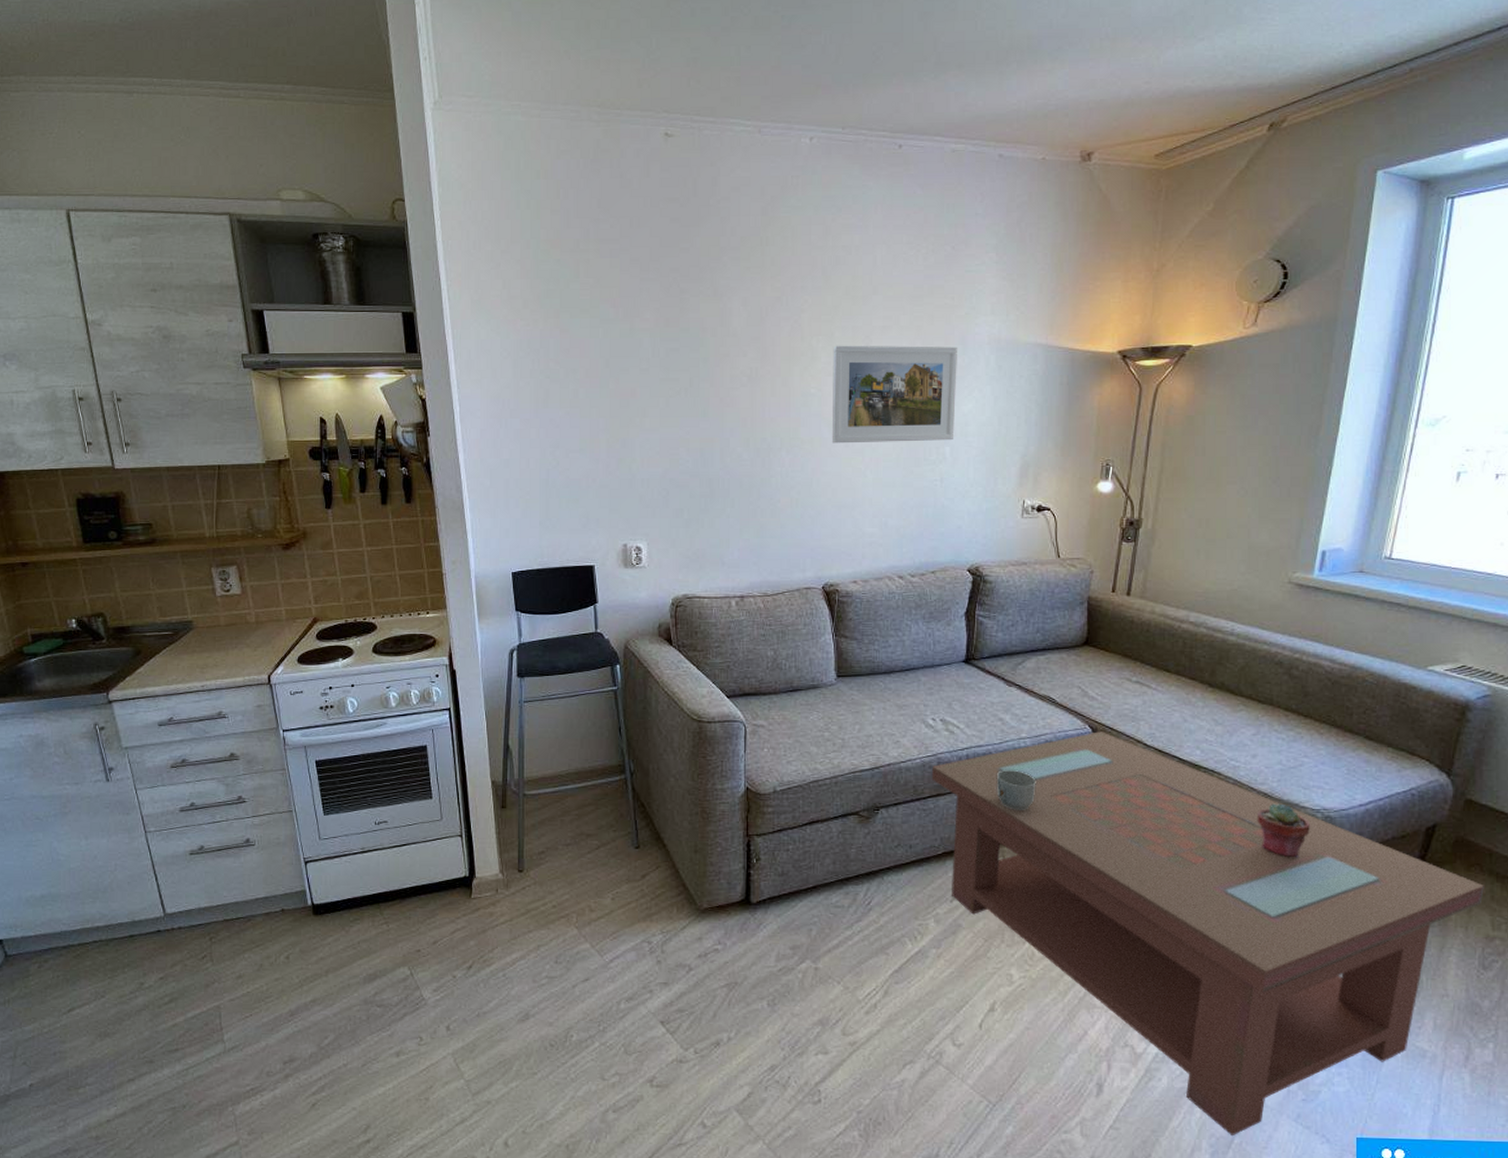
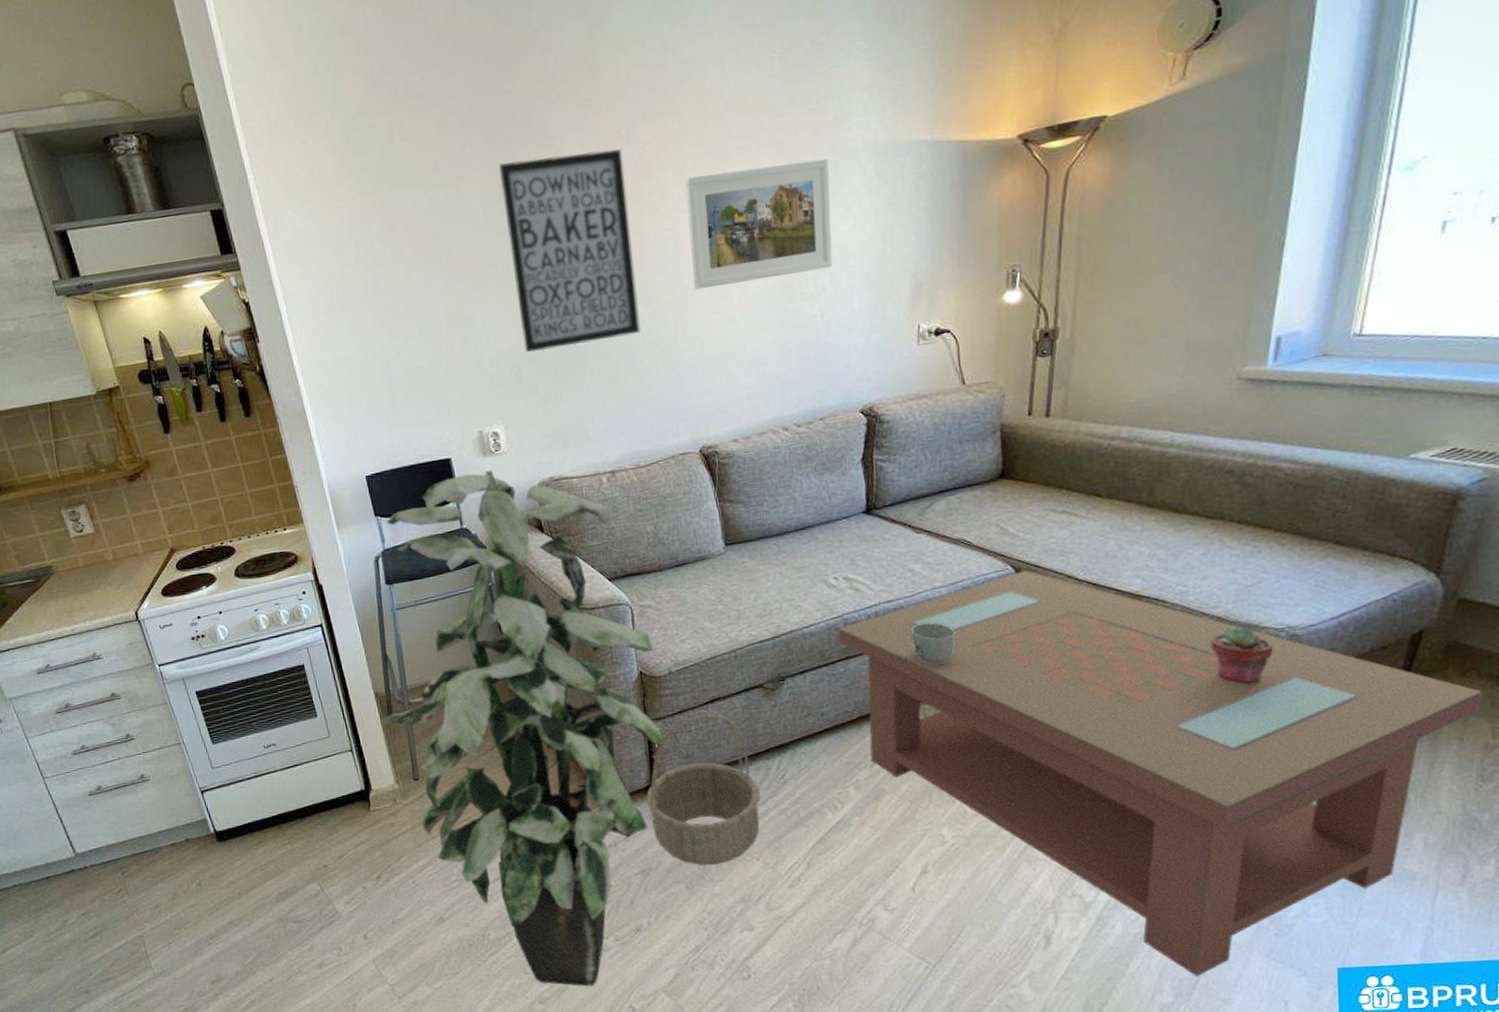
indoor plant: none [493,581,762,1099] -> present [380,470,664,987]
wall art: none [670,309,781,479] -> present [498,149,641,352]
basket: none [739,831,847,985] -> present [646,710,761,866]

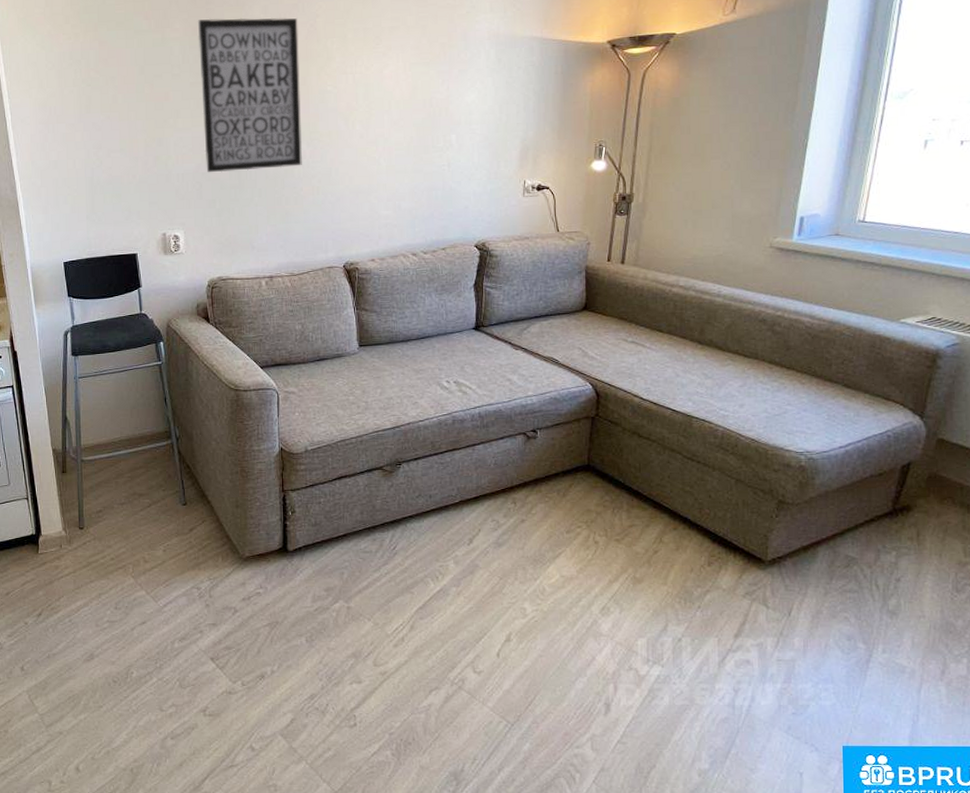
indoor plant: present [380,470,664,987] -> none [55,266,297,726]
basket: present [646,710,761,866] -> none [278,486,375,623]
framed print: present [685,158,833,290] -> none [346,43,460,136]
coffee table: present [838,570,1482,977] -> none [447,388,956,748]
mug: present [911,622,956,665] -> none [507,424,543,461]
potted succulent: present [1211,626,1273,684] -> none [746,448,794,497]

